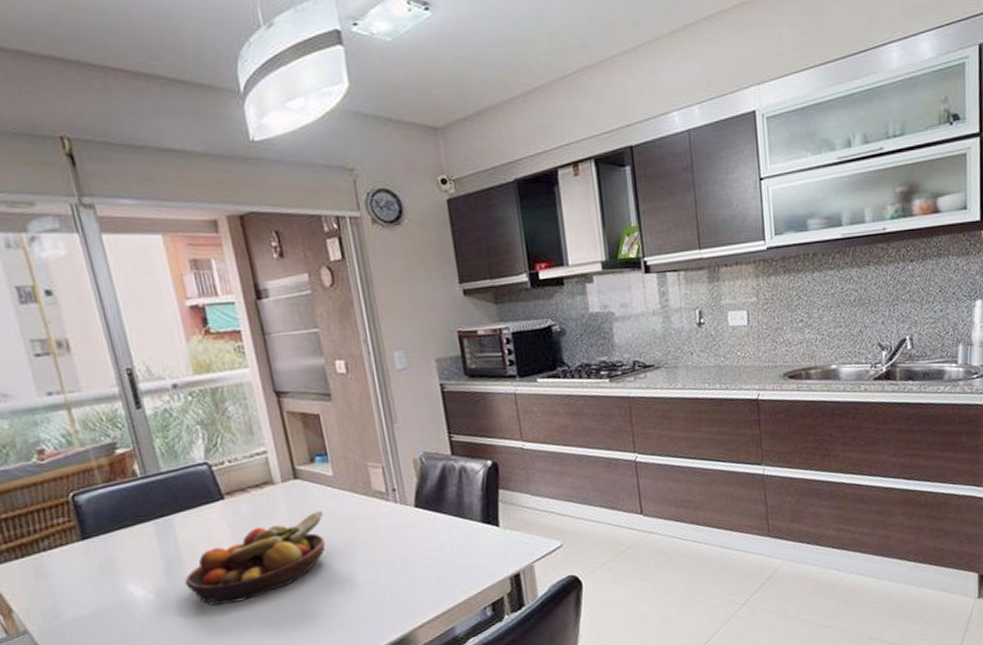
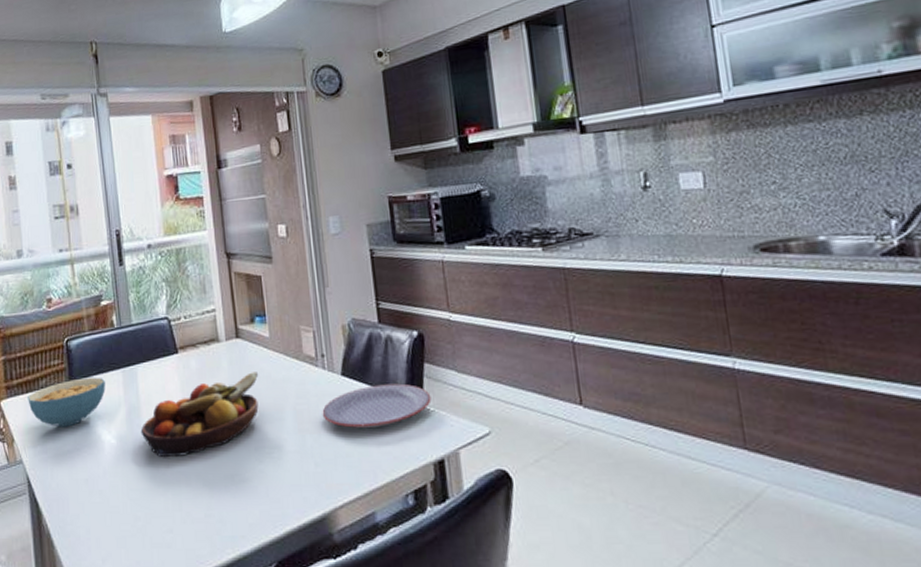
cereal bowl: none [25,531,134,590] -> present [28,377,106,427]
plate: none [396,510,507,555] -> present [322,383,432,429]

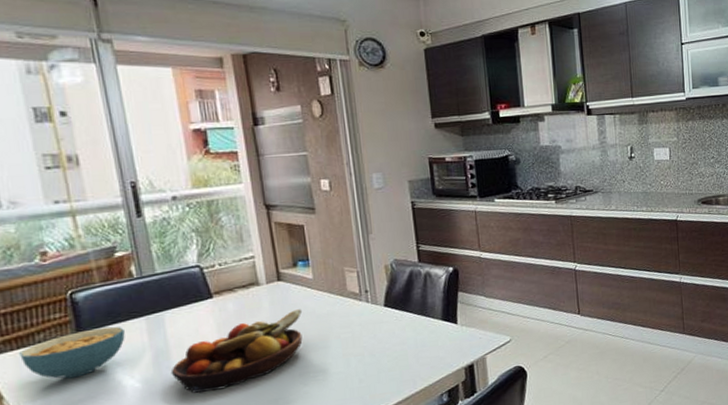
plate: present [322,383,432,429] -> none [366,309,464,348]

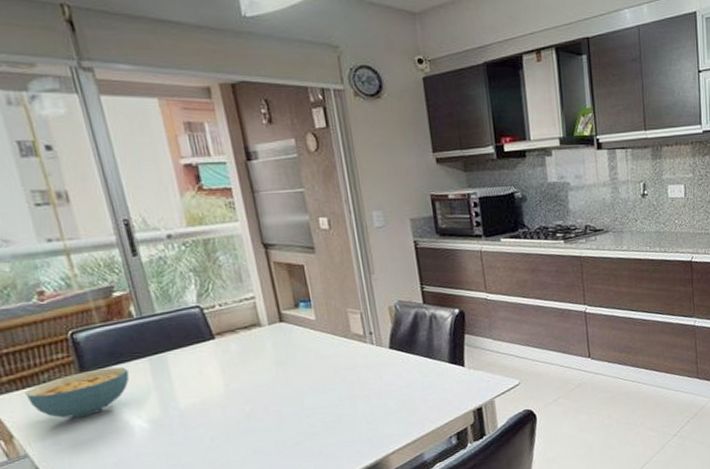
fruit bowl: present [170,309,303,393] -> none [177,351,308,434]

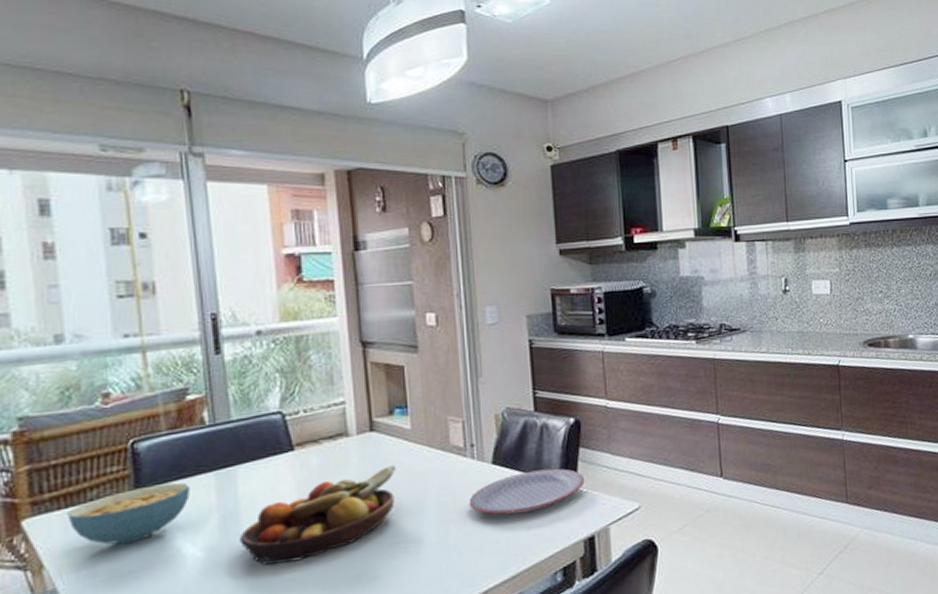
fruit bowl: none [177,351,308,434] -> present [239,465,397,566]
plate: none [372,352,471,390] -> present [469,468,585,514]

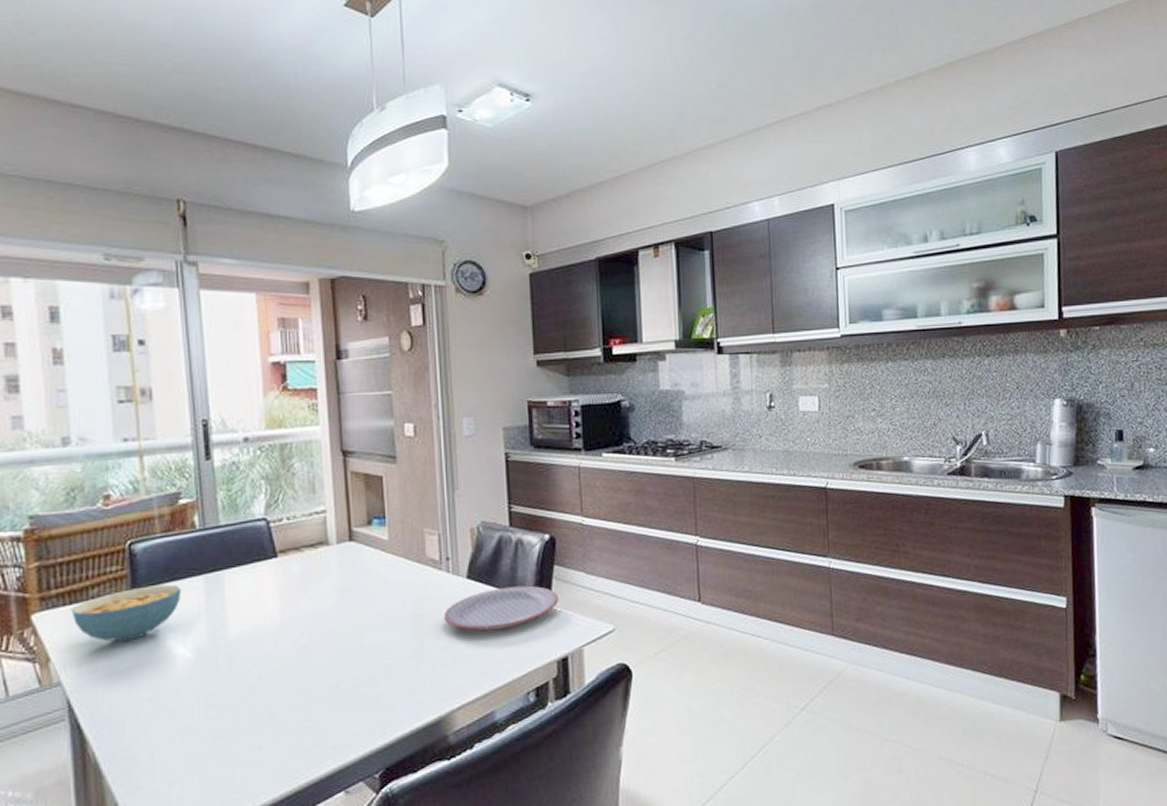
fruit bowl: present [239,465,397,566] -> none [225,576,374,670]

